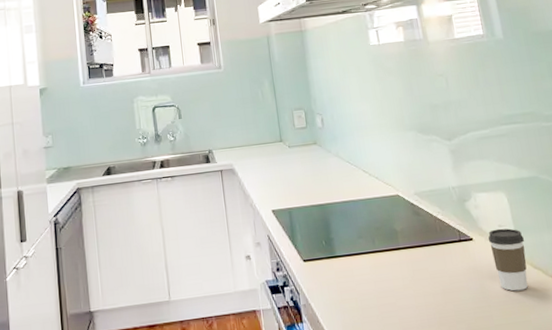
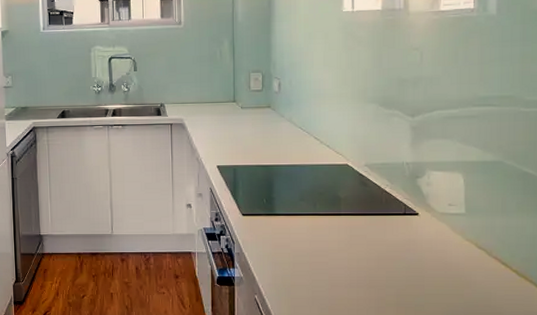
coffee cup: present [488,228,528,291] -> none [435,207,473,267]

